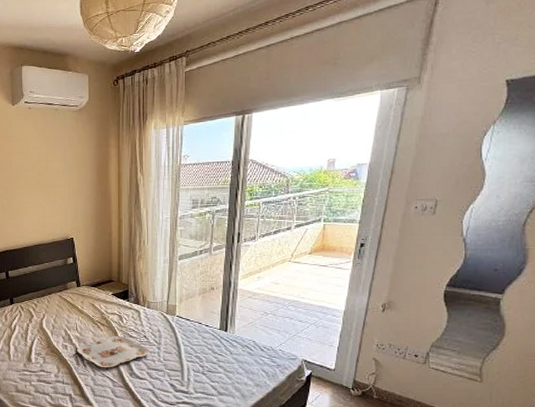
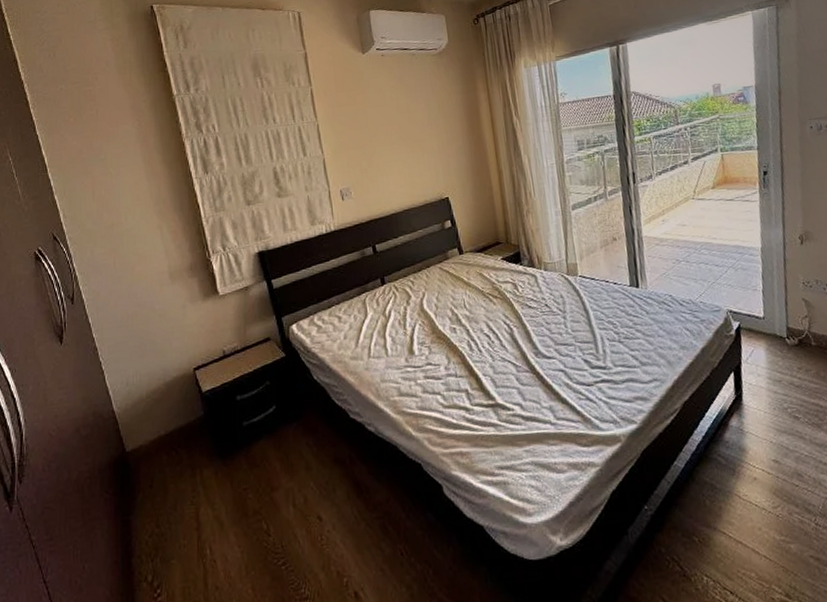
serving tray: present [77,336,150,368] -> none [468,308,555,351]

